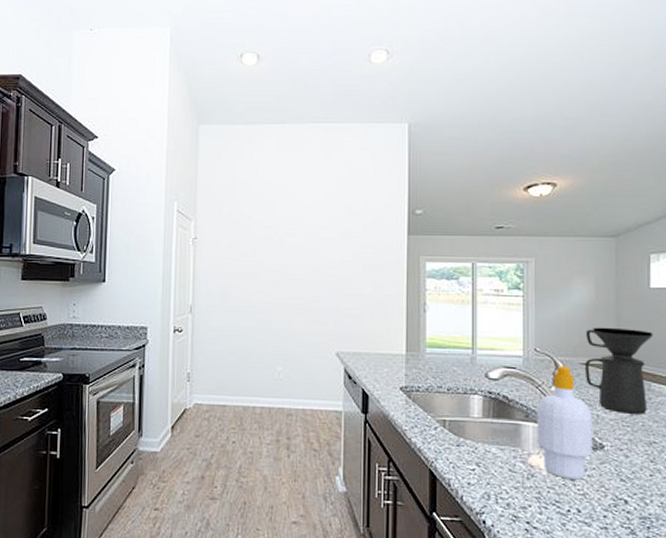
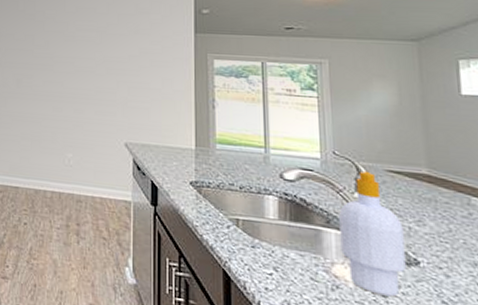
coffee maker: present [585,327,653,414] -> none [389,133,469,231]

